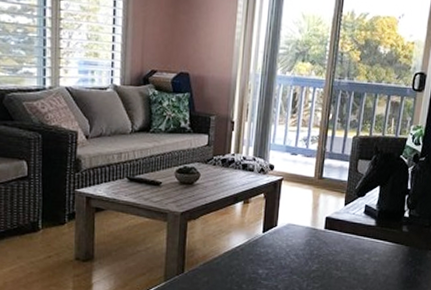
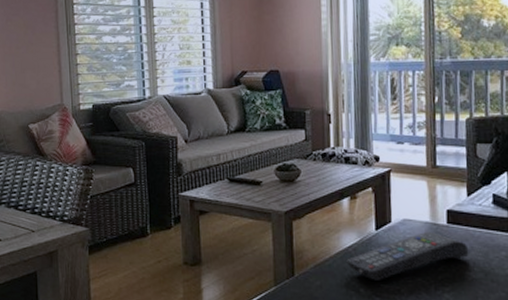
remote control: none [233,235,339,278] -> present [346,231,469,282]

